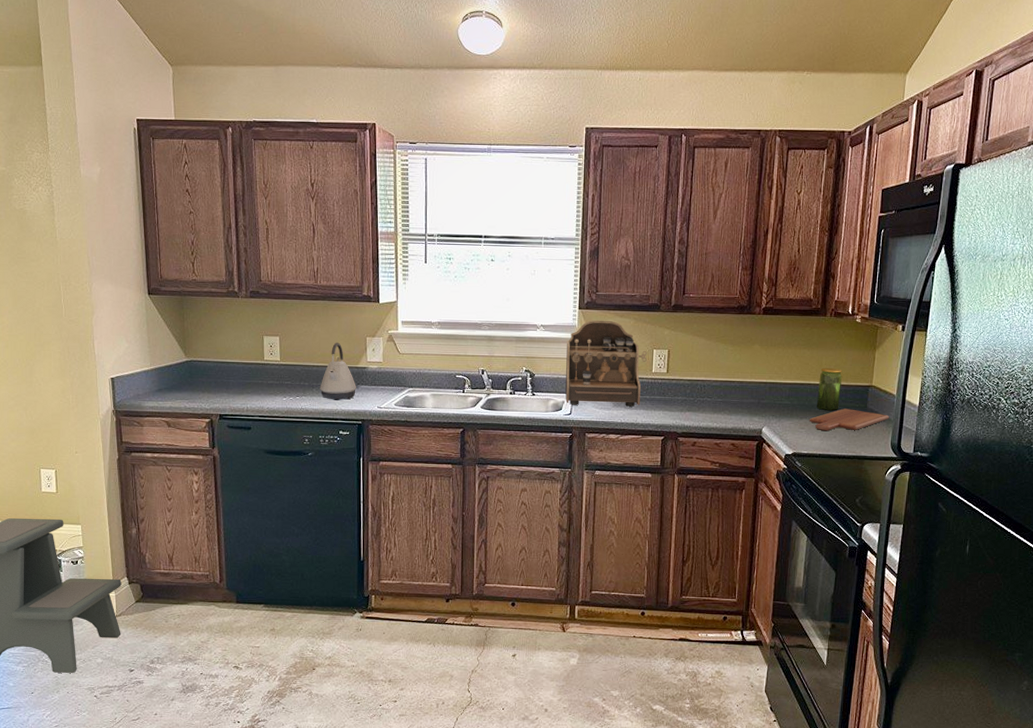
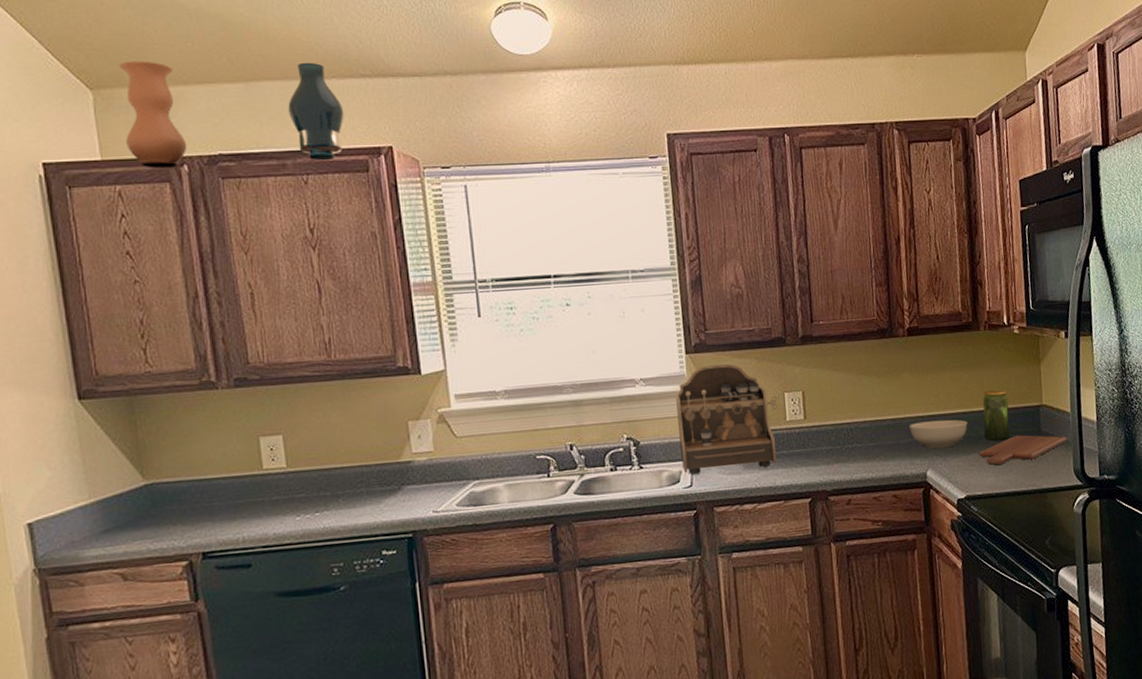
vase: none [192,45,233,129] -> present [119,61,188,169]
vase: none [304,52,343,131] -> present [288,62,345,161]
kettle: present [320,342,356,400] -> none [348,433,401,511]
bowl: none [752,387,804,411] -> present [908,419,968,449]

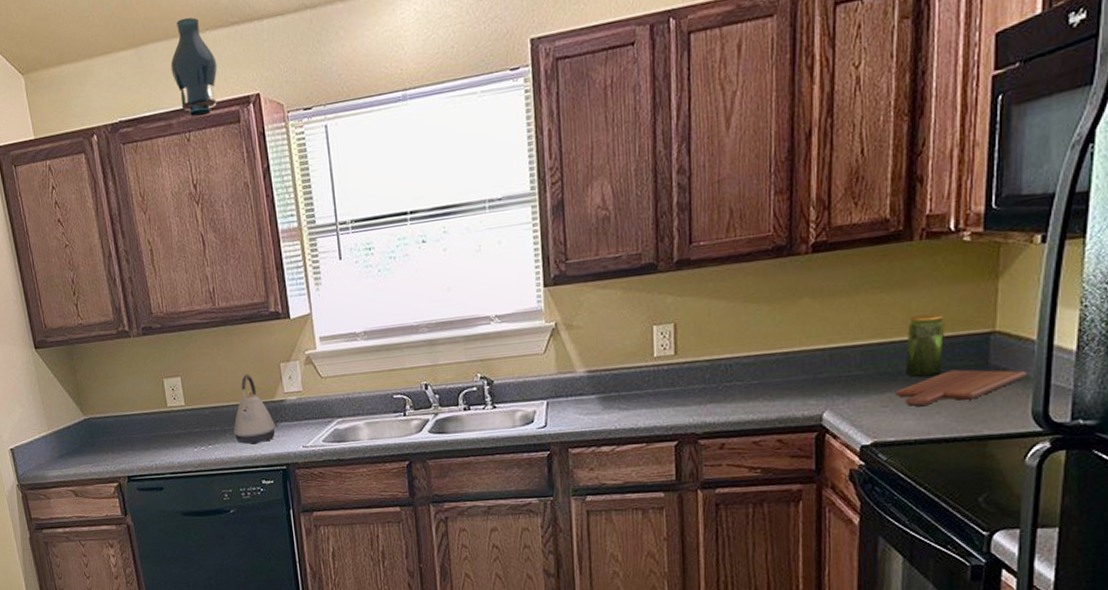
vase: present [119,61,188,169] -> none [41,40,96,142]
kettle: none [348,433,401,511] -> present [233,374,276,445]
spice rack: present [676,364,778,474] -> none [532,296,645,414]
bowl: present [908,419,968,449] -> none [804,352,884,387]

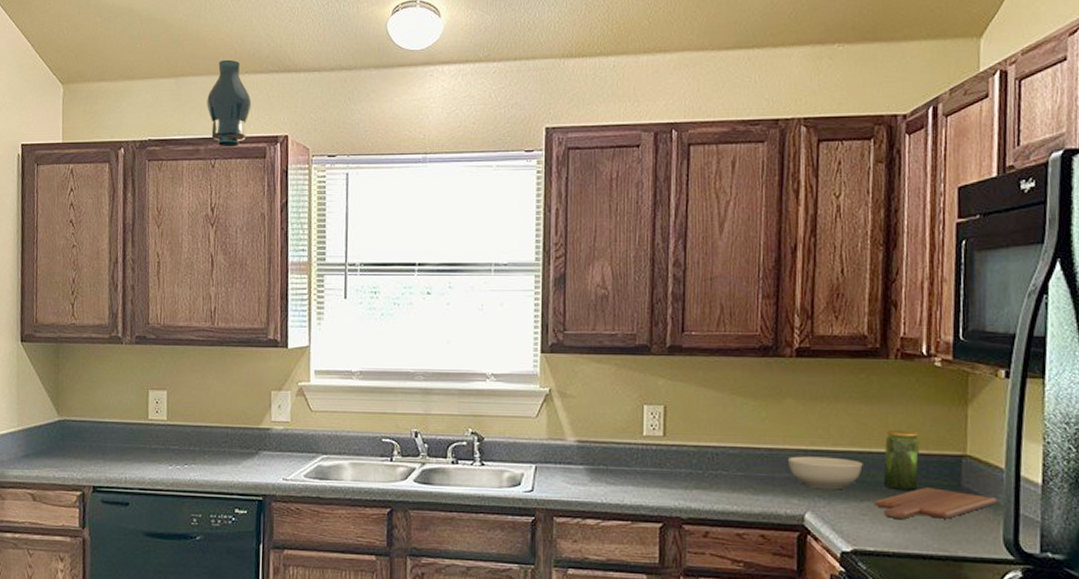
kettle: present [233,374,276,445] -> none [213,397,257,470]
bowl: none [804,352,884,387] -> present [787,456,863,490]

